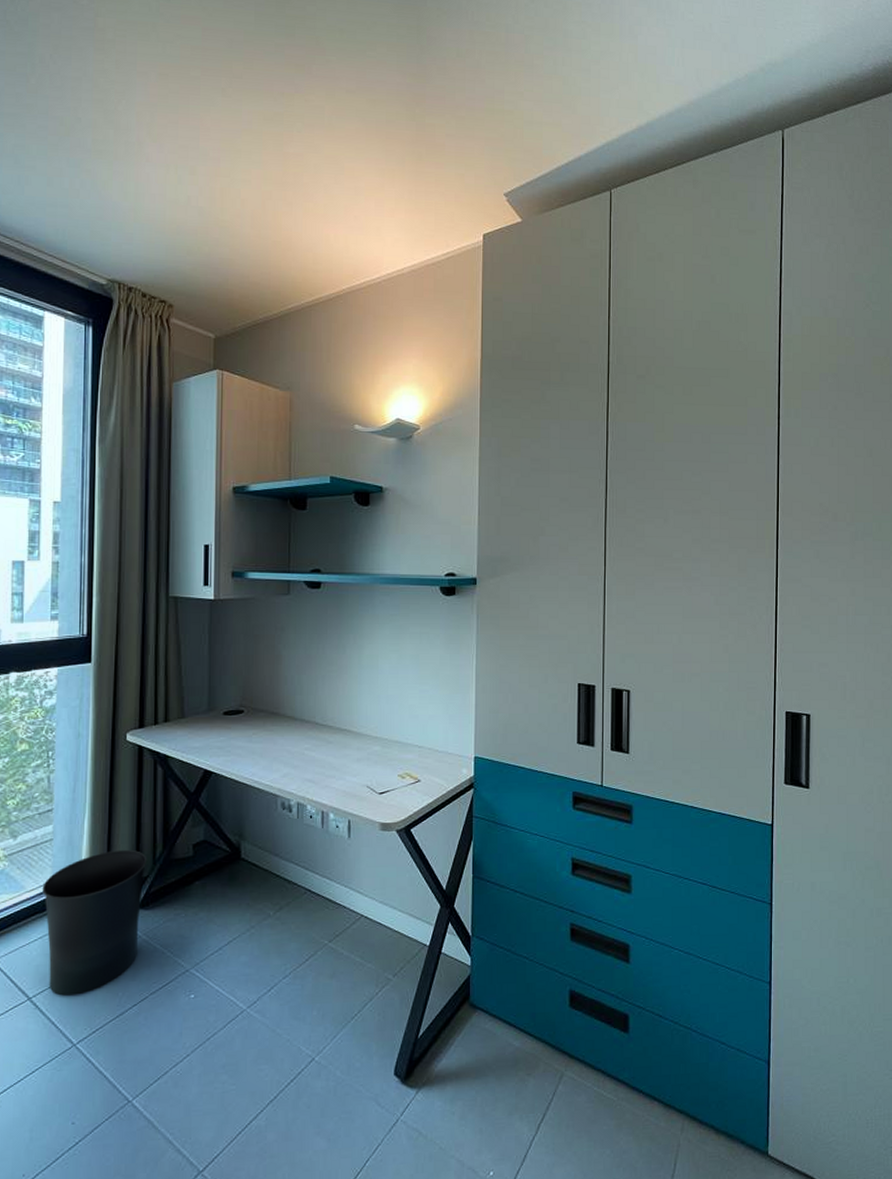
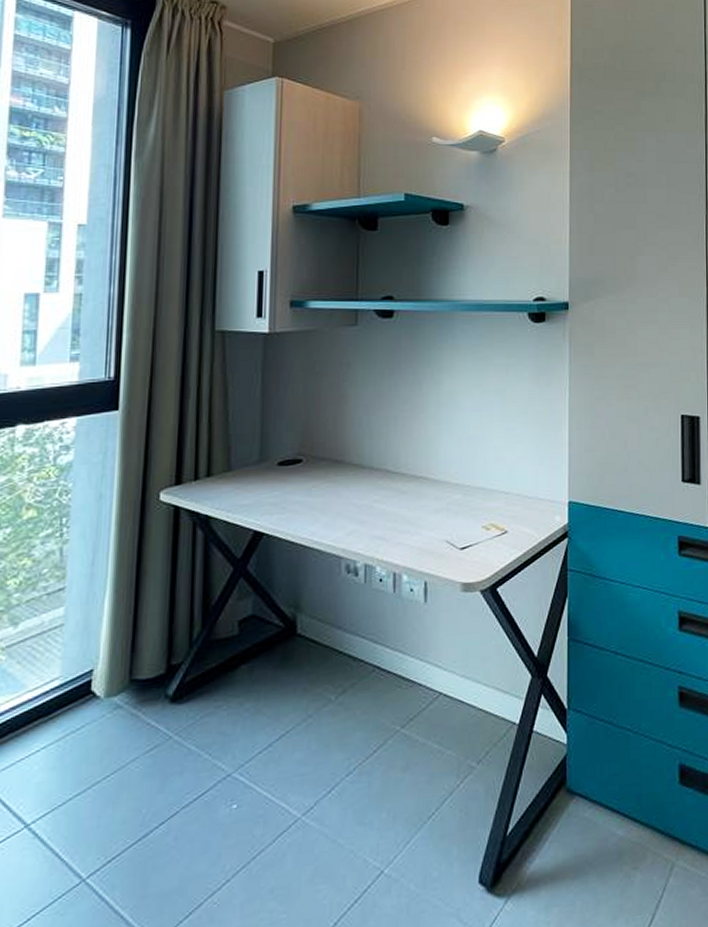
waste bin: present [42,849,147,996] -> none [48,631,182,819]

